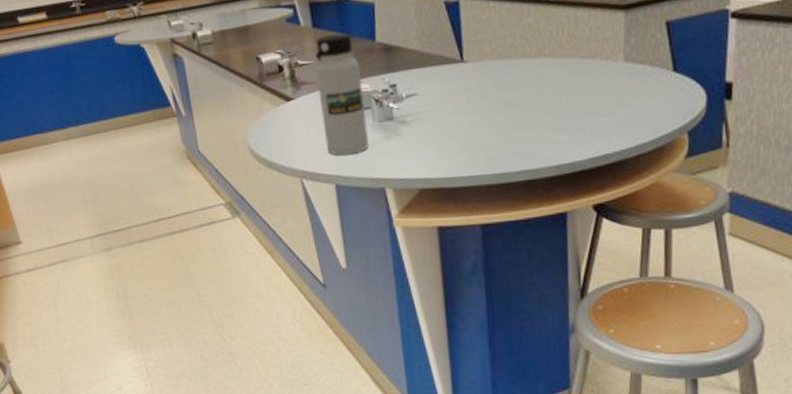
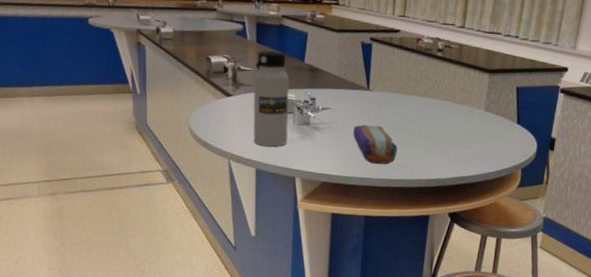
pencil case: none [450,105,512,156] -> present [353,124,398,164]

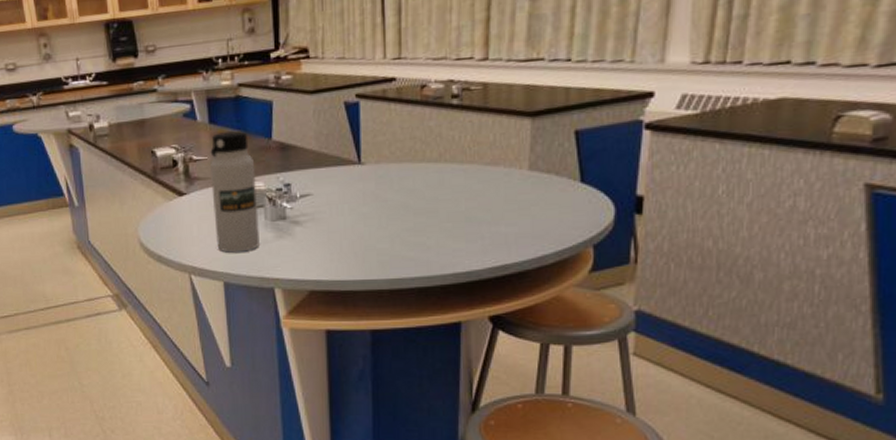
pencil case: present [353,124,398,164] -> none [345,209,408,260]

